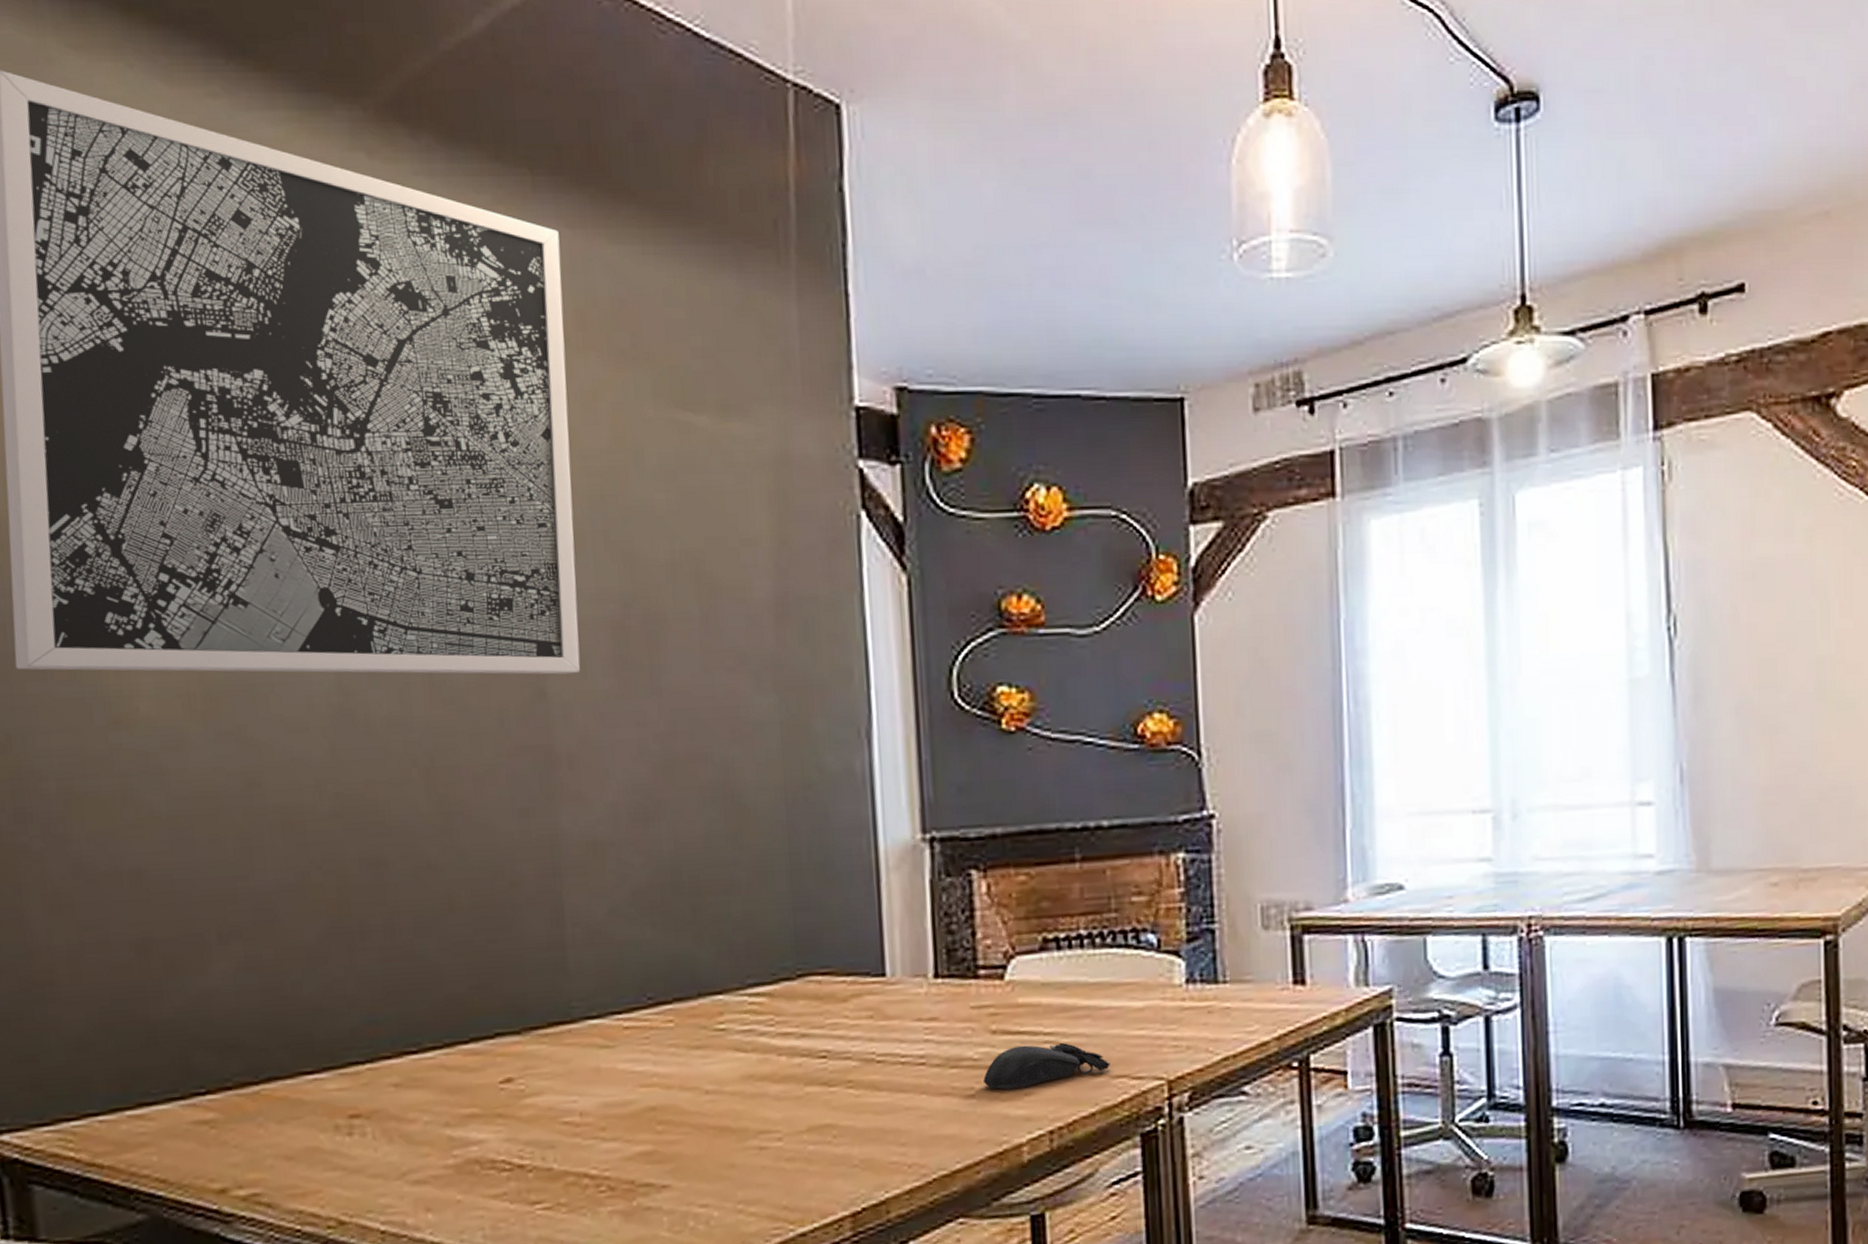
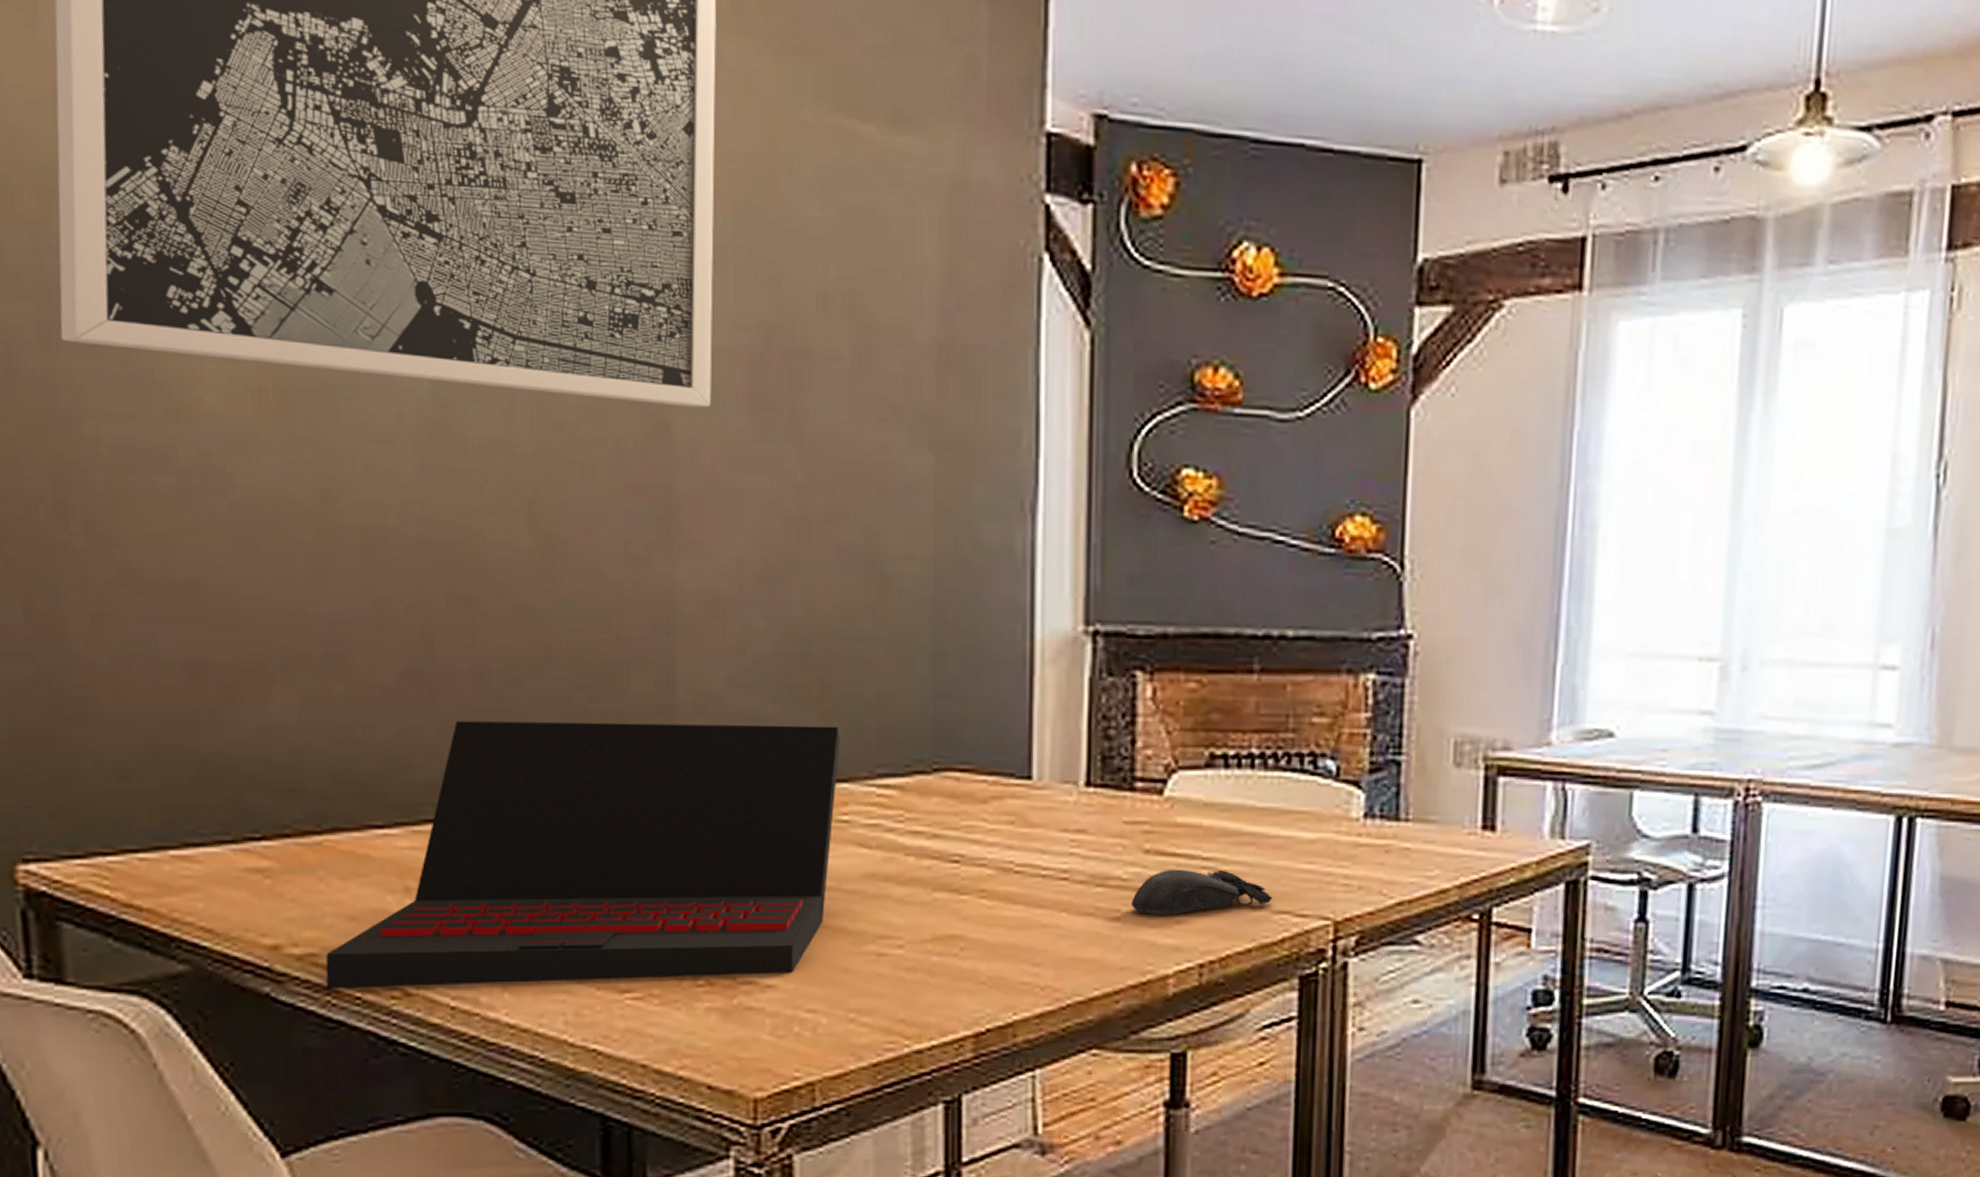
laptop: none [267,944,713,1224] -> present [325,721,840,989]

